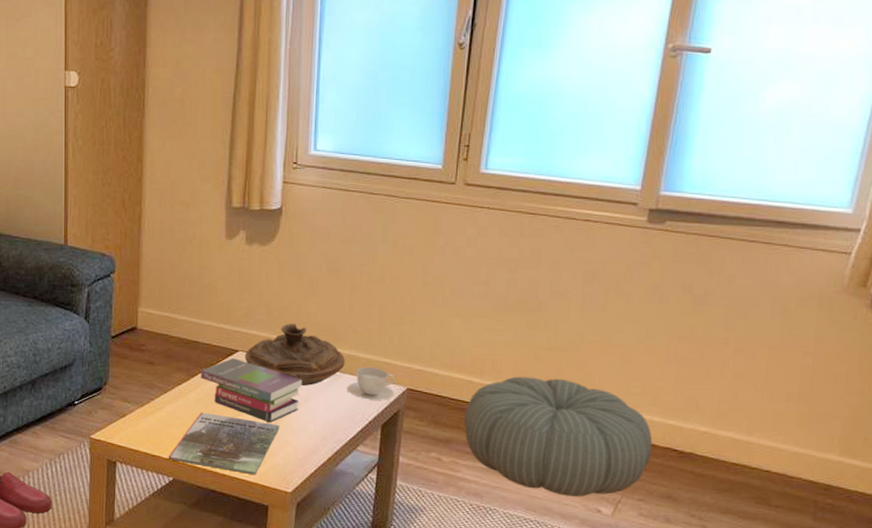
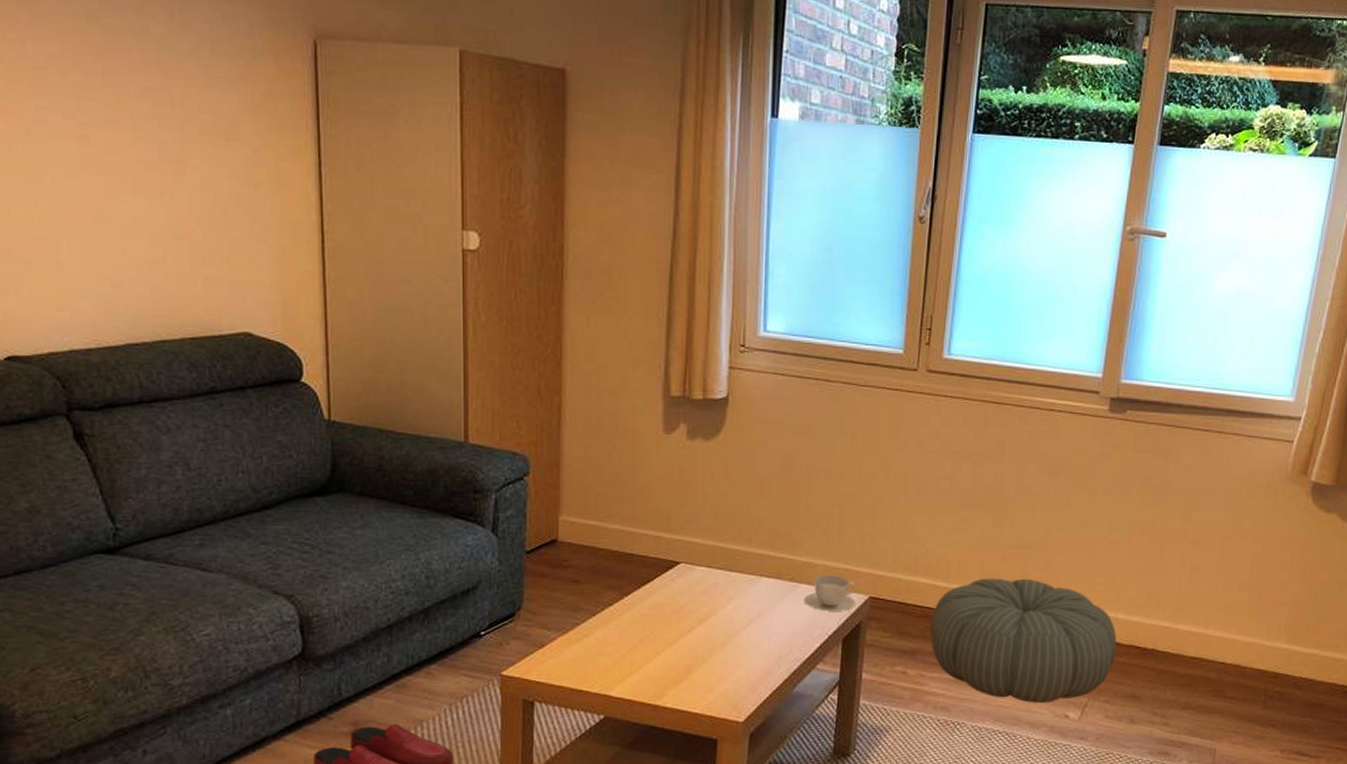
magazine: present [168,412,280,475] -> none [598,636,729,706]
books: present [200,358,303,423] -> none [635,571,754,644]
decorative bowl: present [244,324,345,386] -> none [687,529,802,599]

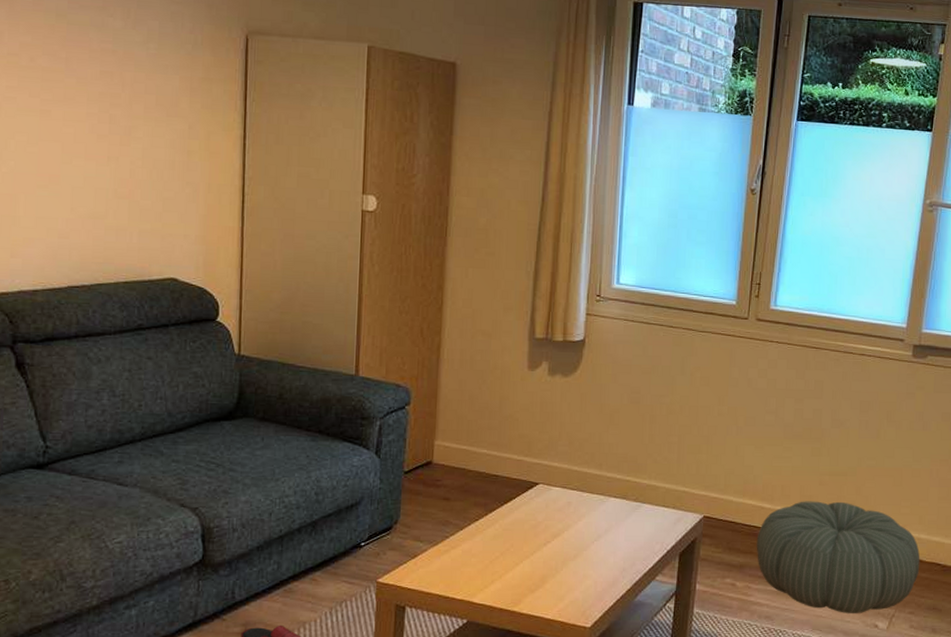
teacup: present [804,575,856,611] -> none [646,497,692,529]

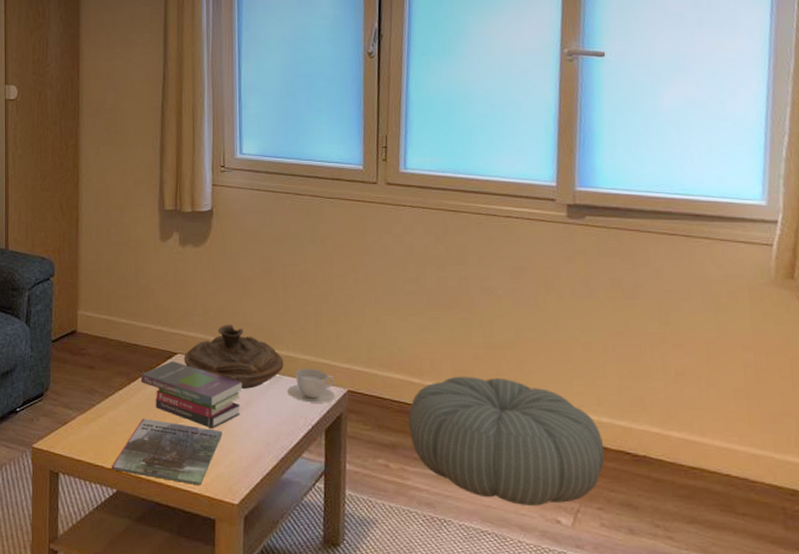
magazine: none [462,548,580,612] -> present [111,418,223,486]
books: none [498,491,603,556] -> present [140,361,243,428]
decorative bowl: none [545,455,645,517] -> present [184,325,284,389]
teacup: none [646,497,692,529] -> present [287,369,335,403]

